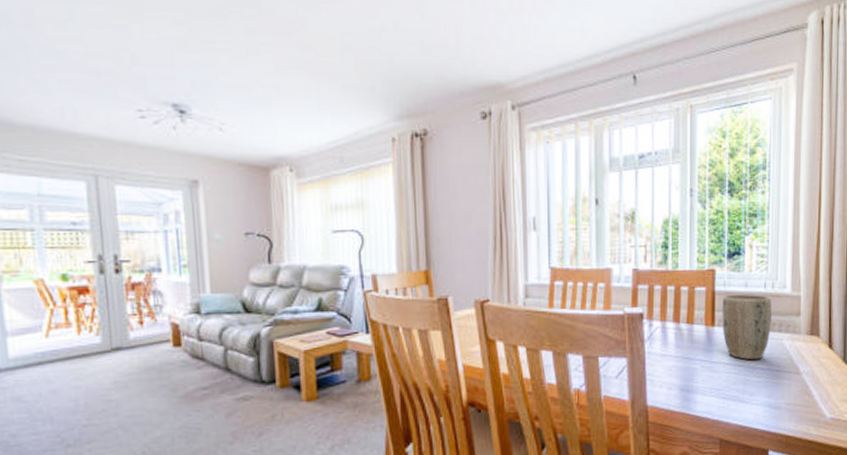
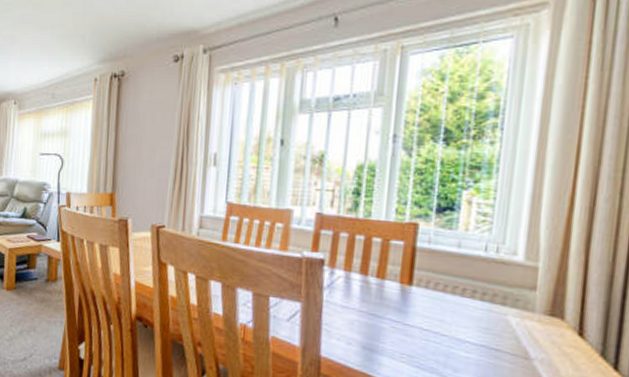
plant pot: present [722,293,772,361] -> none [422,252,495,333]

